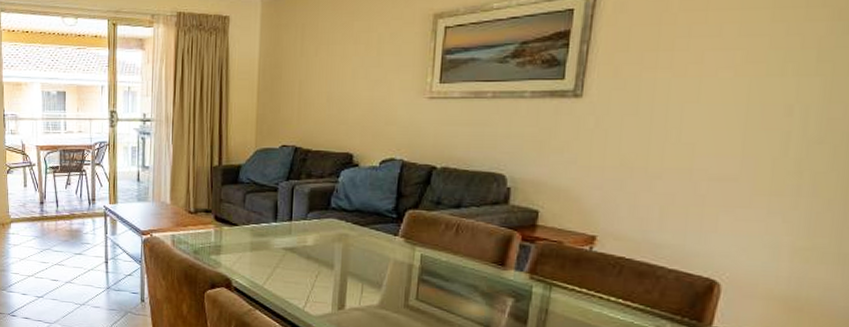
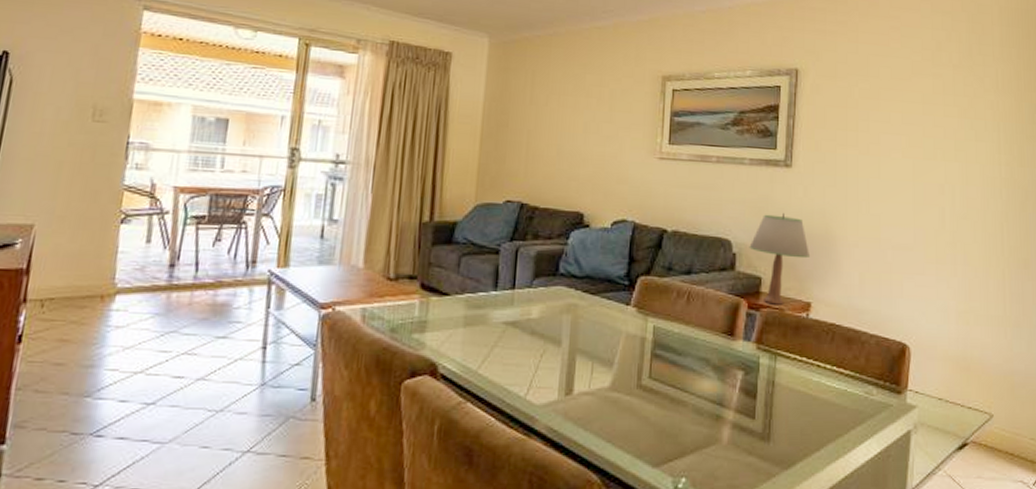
table lamp: none [526,145,598,238] -> present [749,212,809,305]

